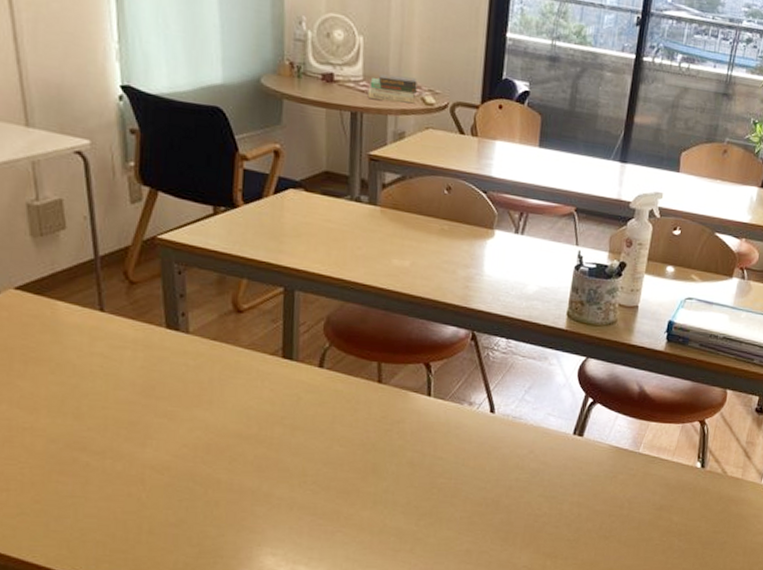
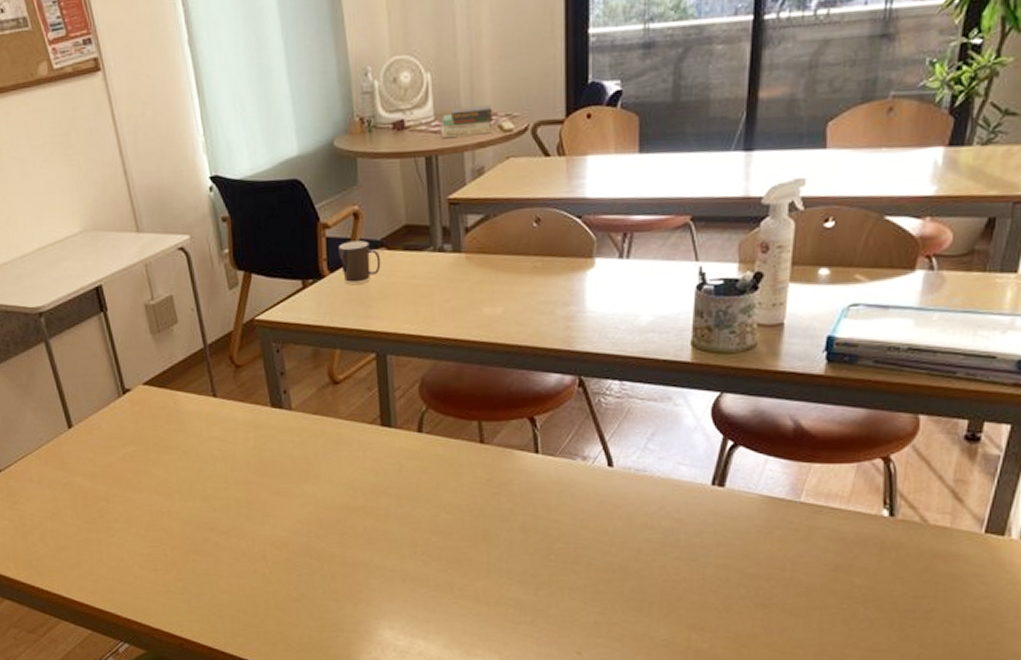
mug: none [255,176,298,220] -> present [339,240,381,285]

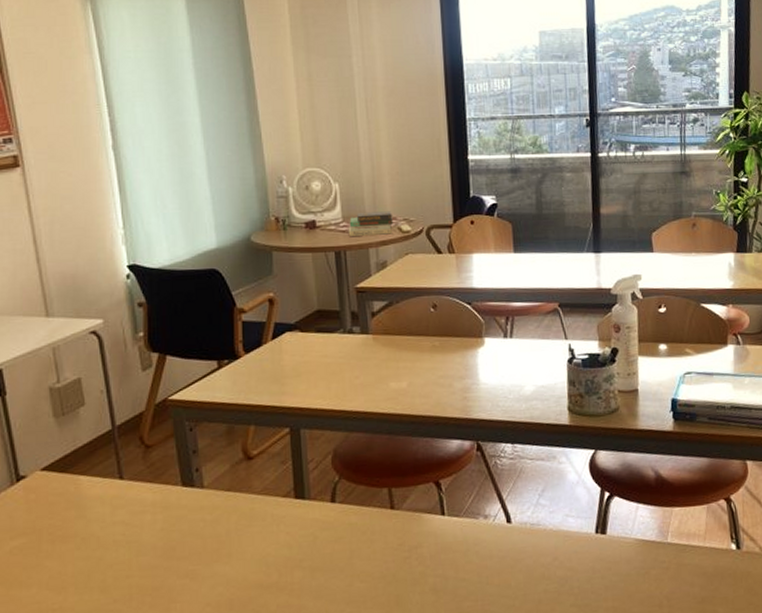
mug: present [339,240,381,285] -> none [254,324,295,365]

